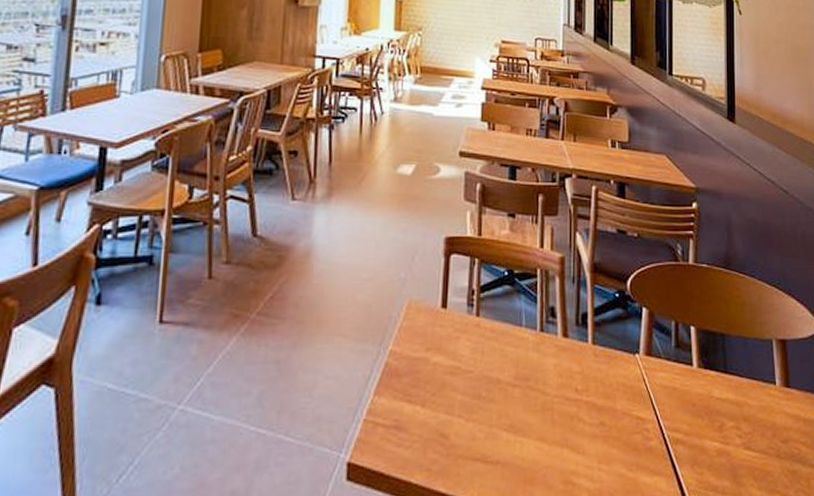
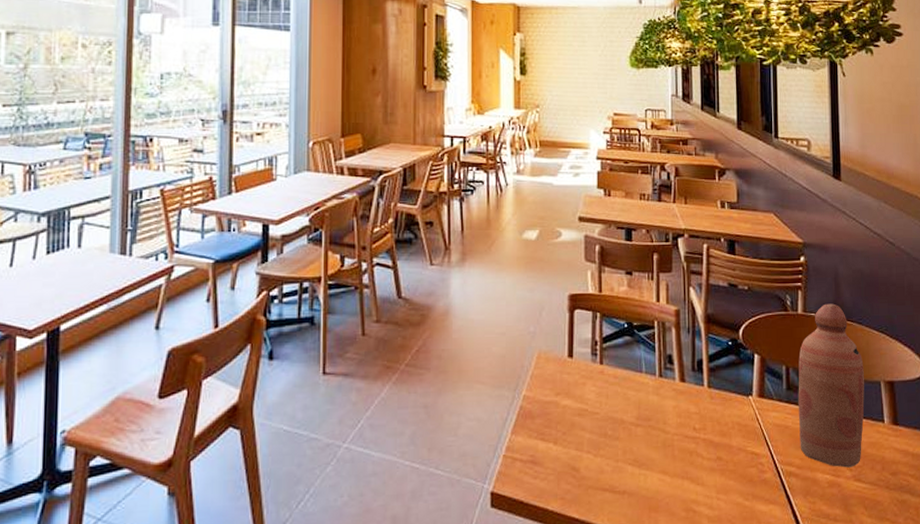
bottle: none [687,254,756,435] -> present [798,303,865,468]

